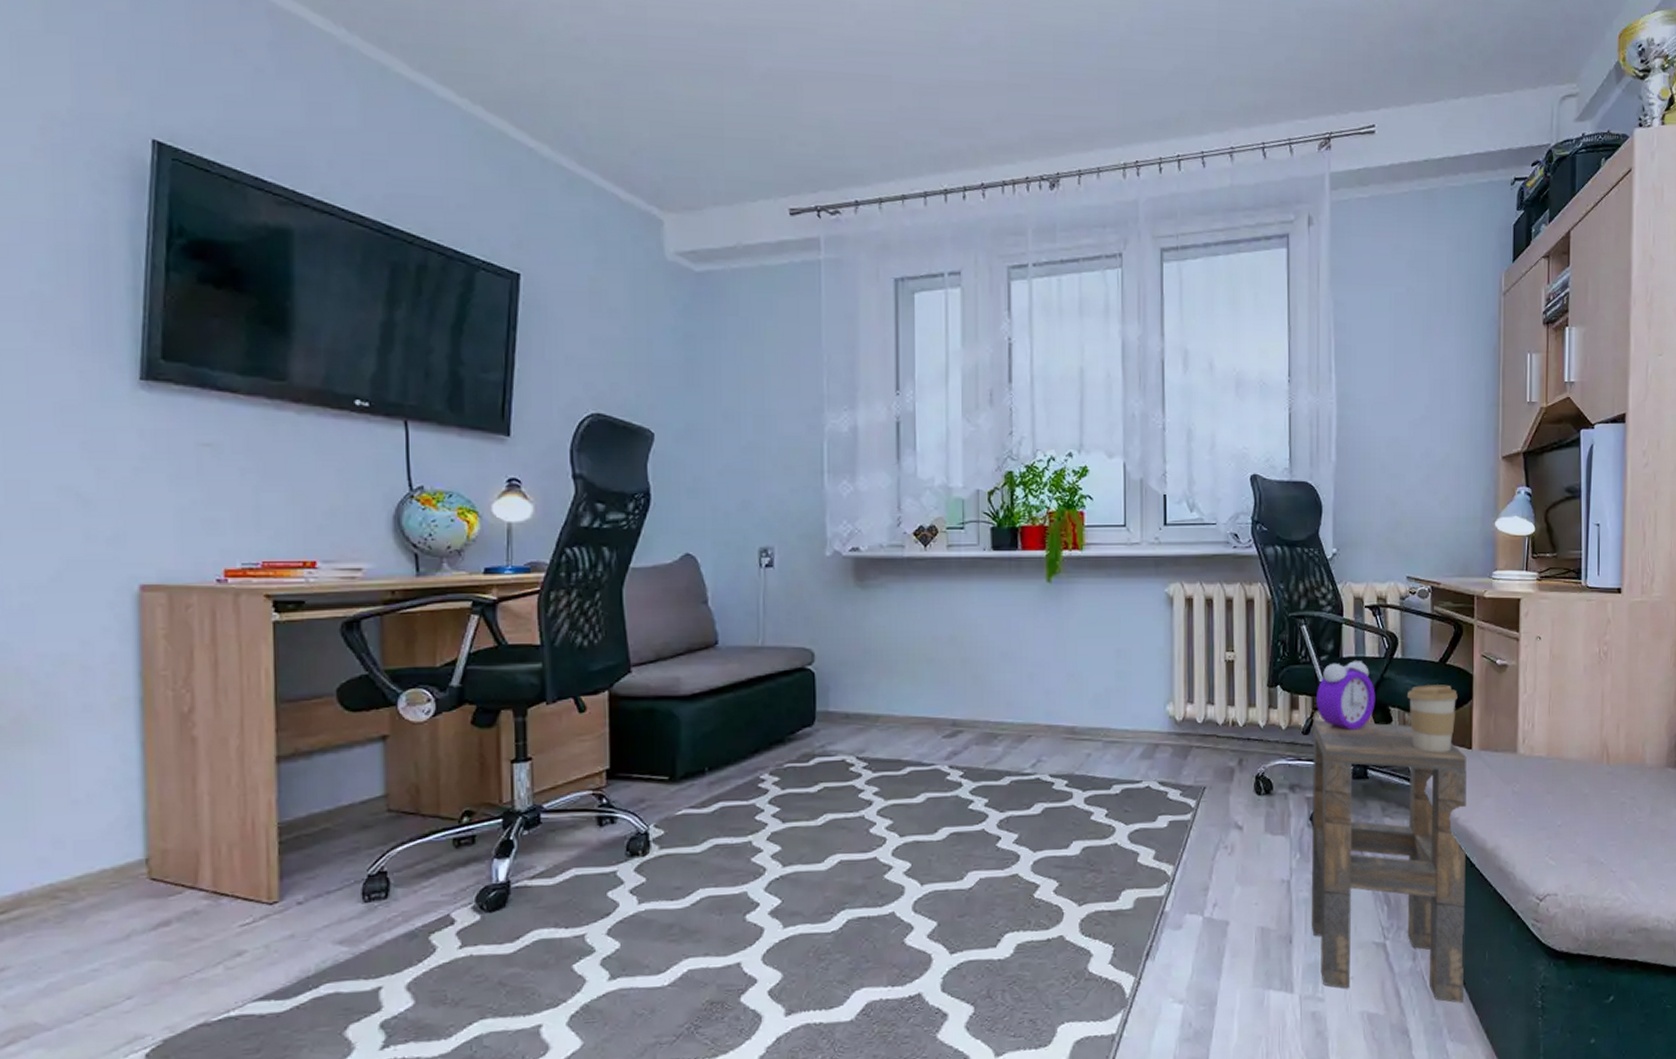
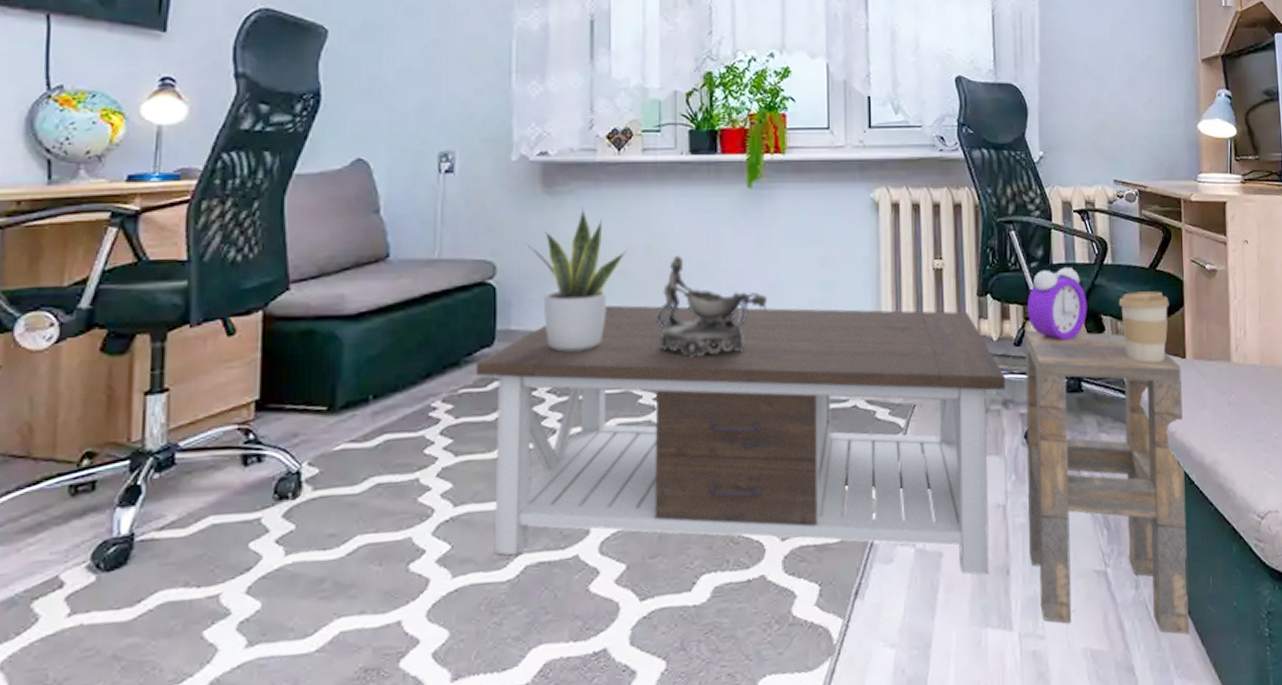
coffee table: none [799,690,1294,943] -> present [476,305,1006,575]
potted plant: none [842,598,934,732] -> present [527,206,626,352]
decorative bowl: none [961,645,1065,739] -> present [655,255,767,358]

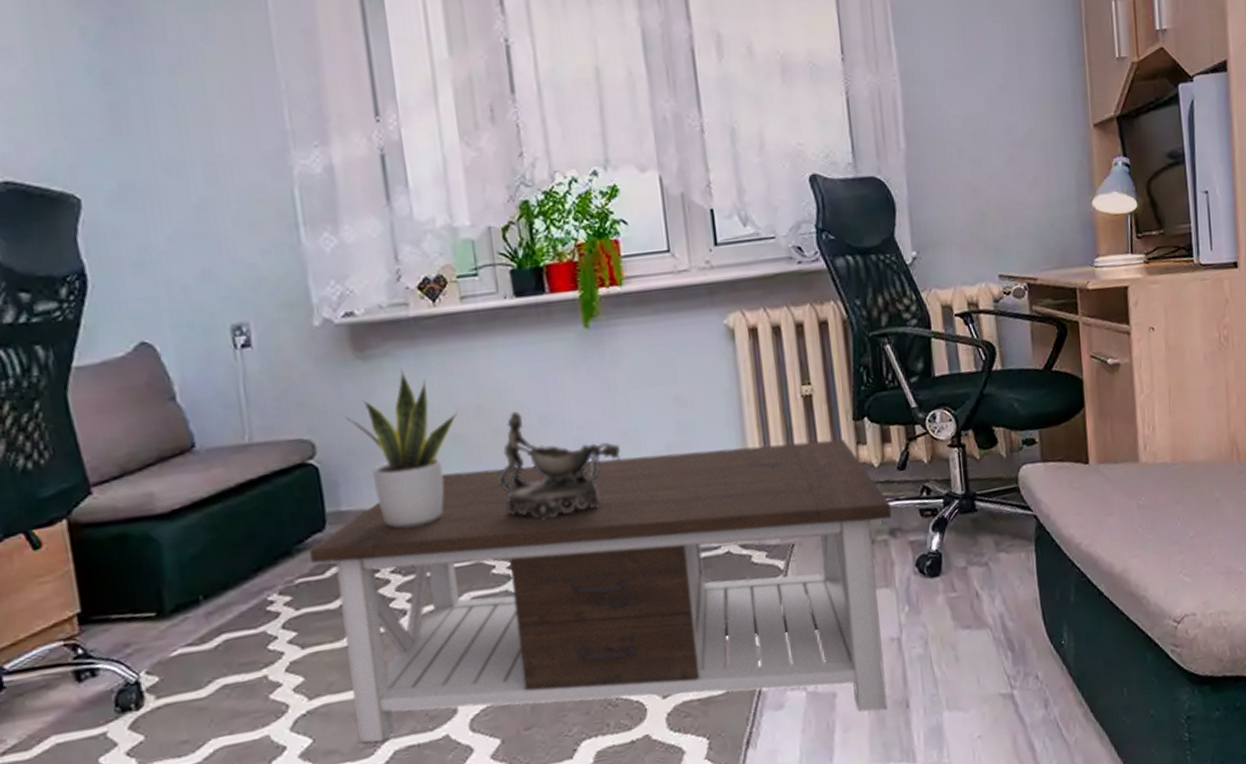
side table: present [1024,330,1189,635] -> none [908,444,1104,750]
alarm clock: present [1028,267,1087,340] -> none [909,378,977,458]
coffee cup: present [1118,291,1169,363] -> none [1011,394,1068,473]

